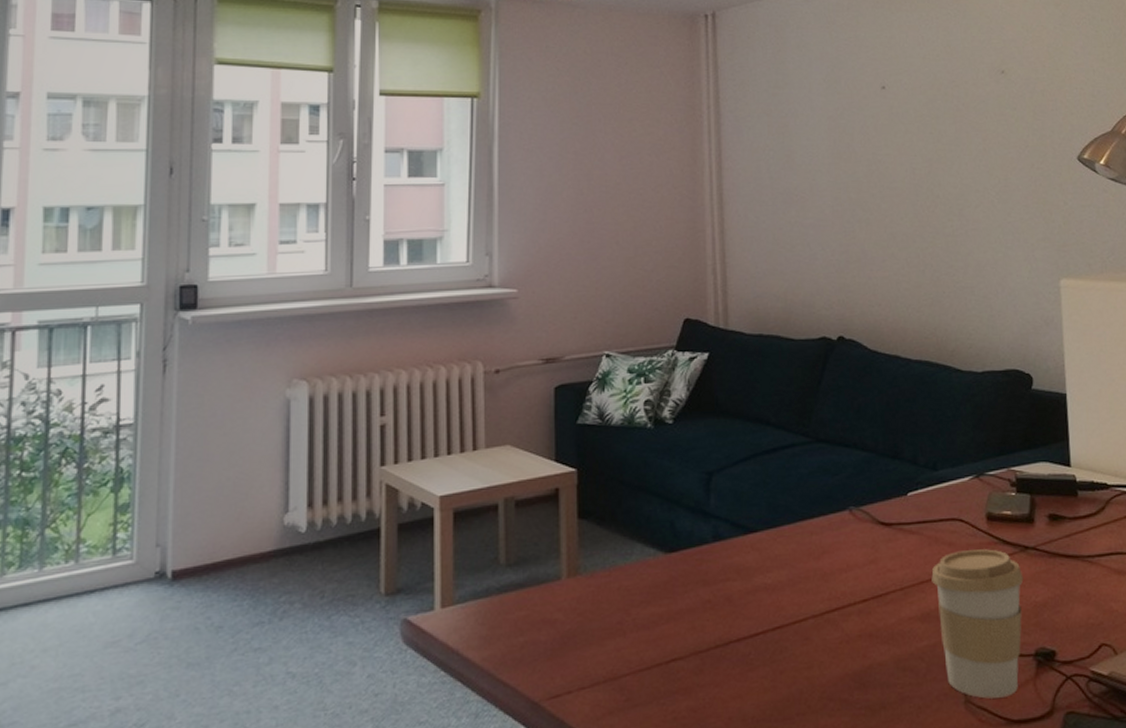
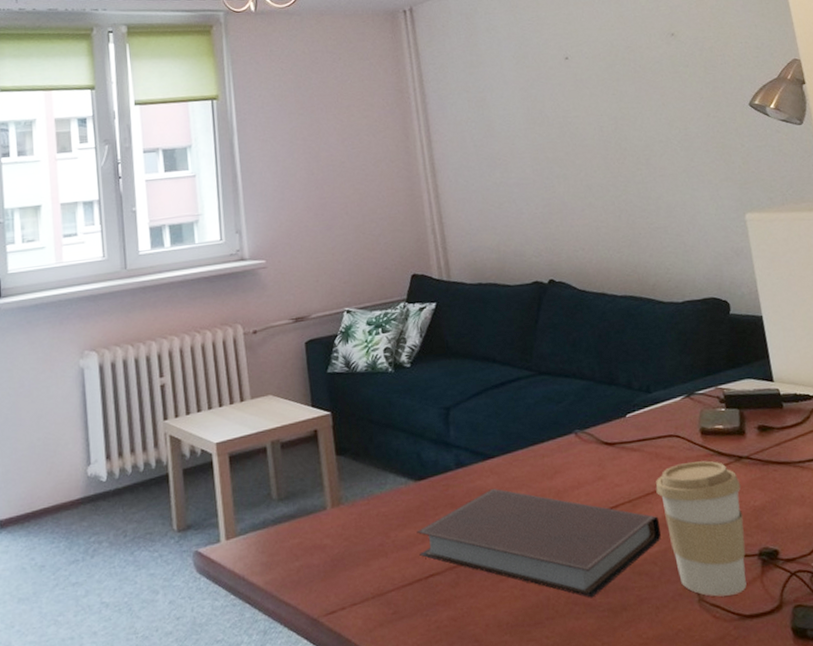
notebook: none [661,567,933,694] -> present [416,489,662,598]

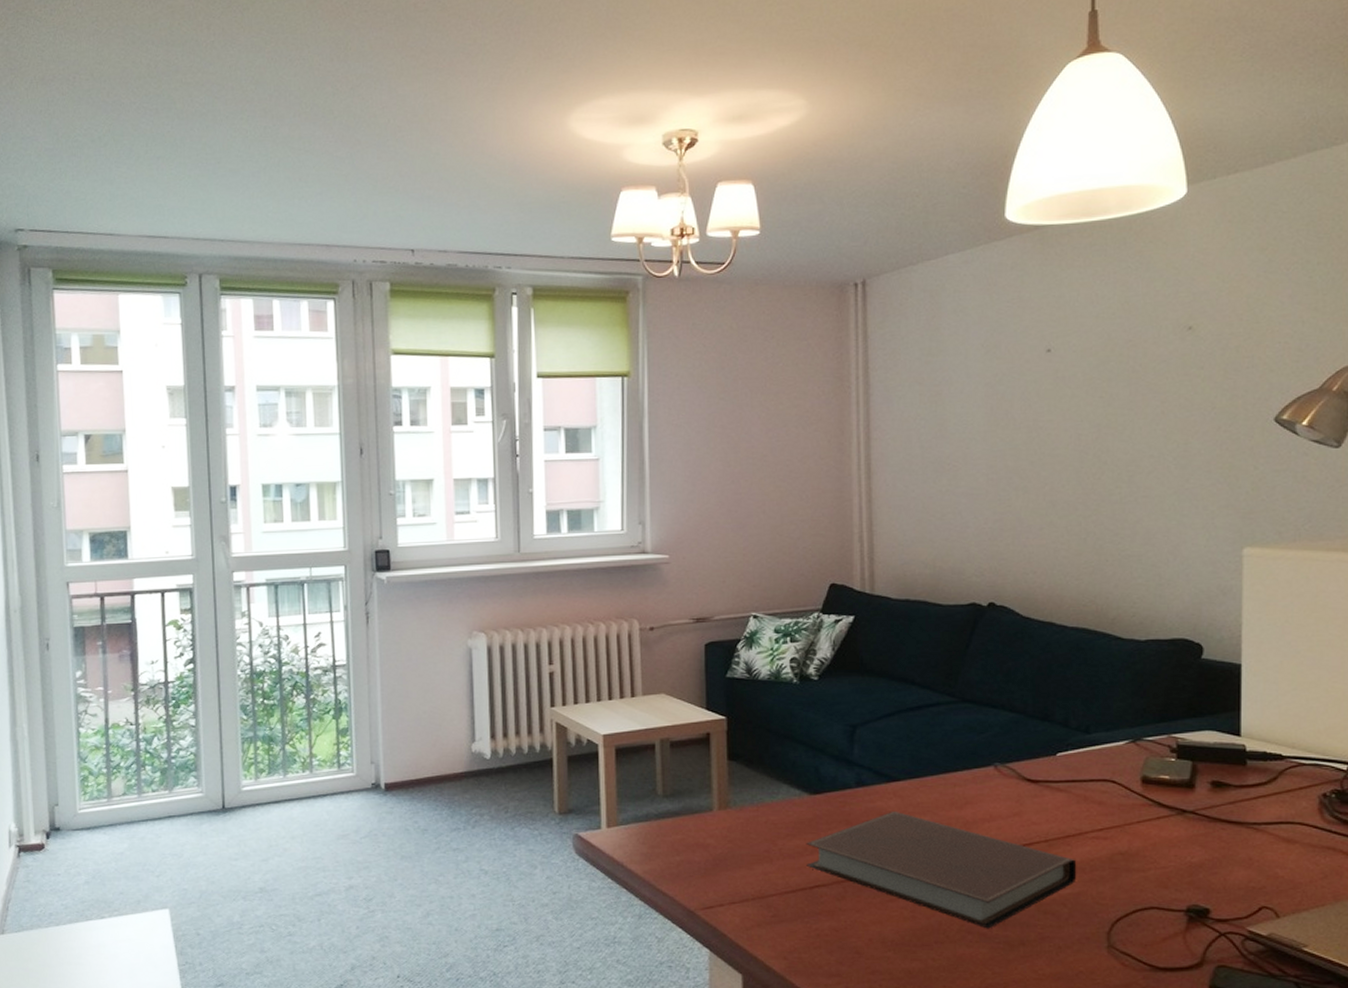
coffee cup: present [655,460,747,597] -> none [1078,810,1179,946]

